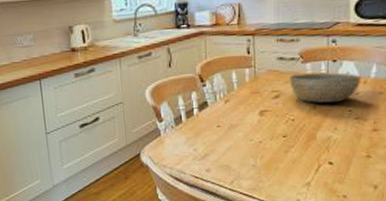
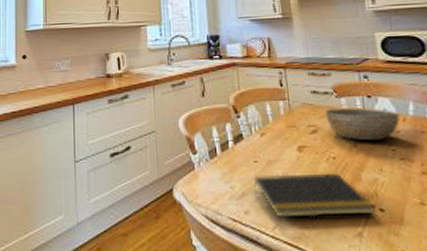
notepad: none [216,134,326,173] -> present [254,174,377,218]

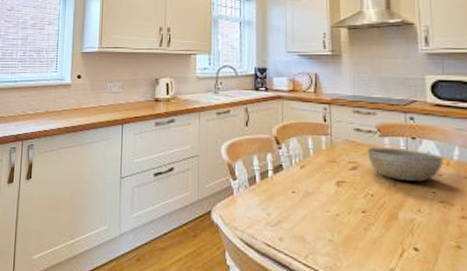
notepad: present [254,174,377,218] -> none [290,206,411,253]

